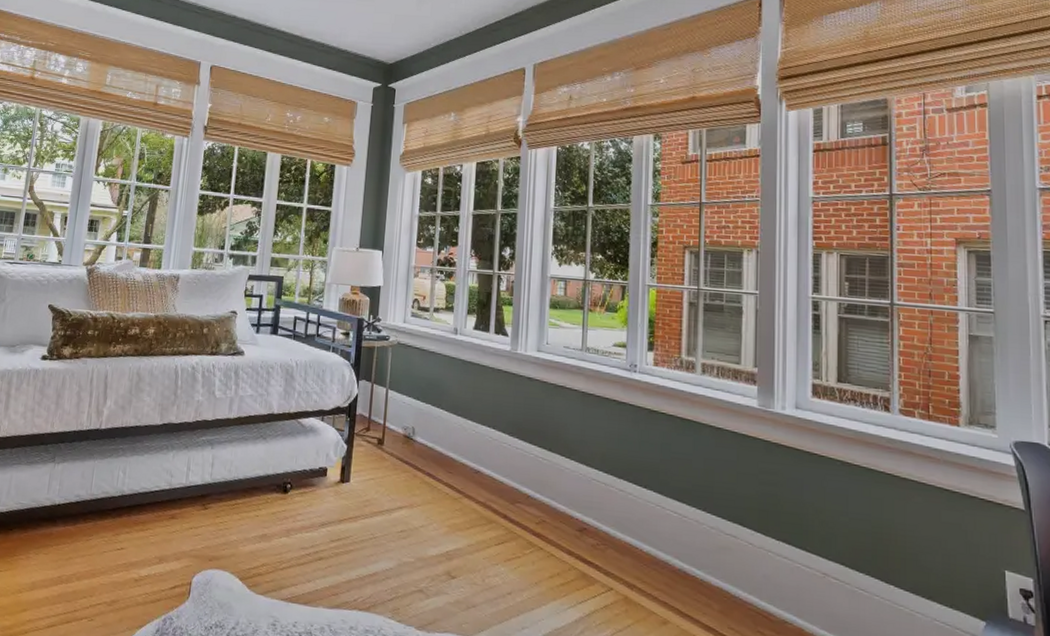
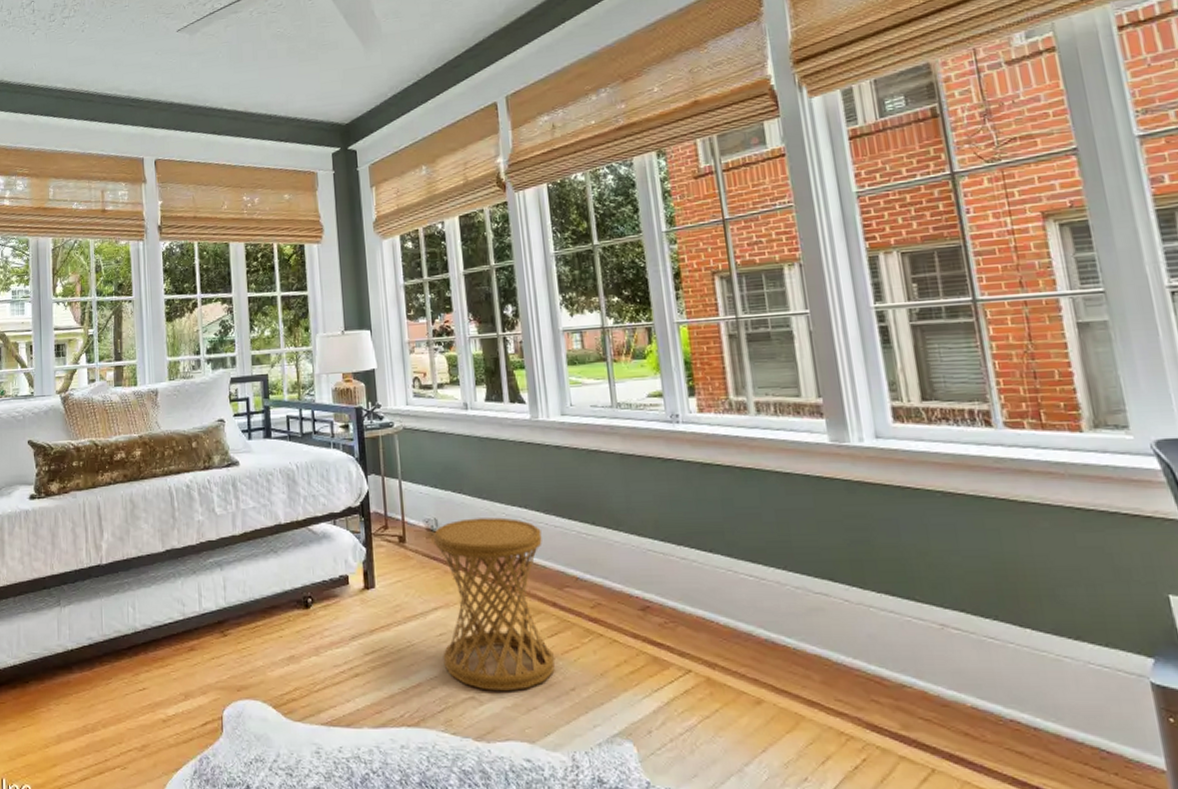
side table: none [400,431,504,589] -> present [433,517,555,691]

